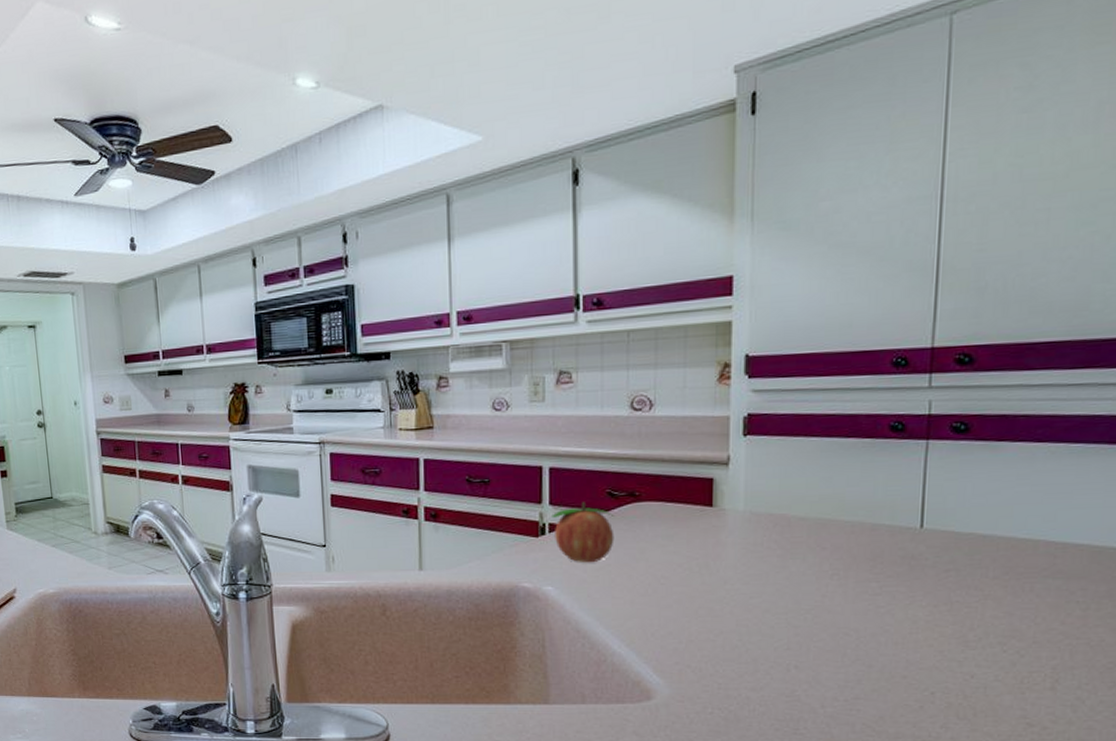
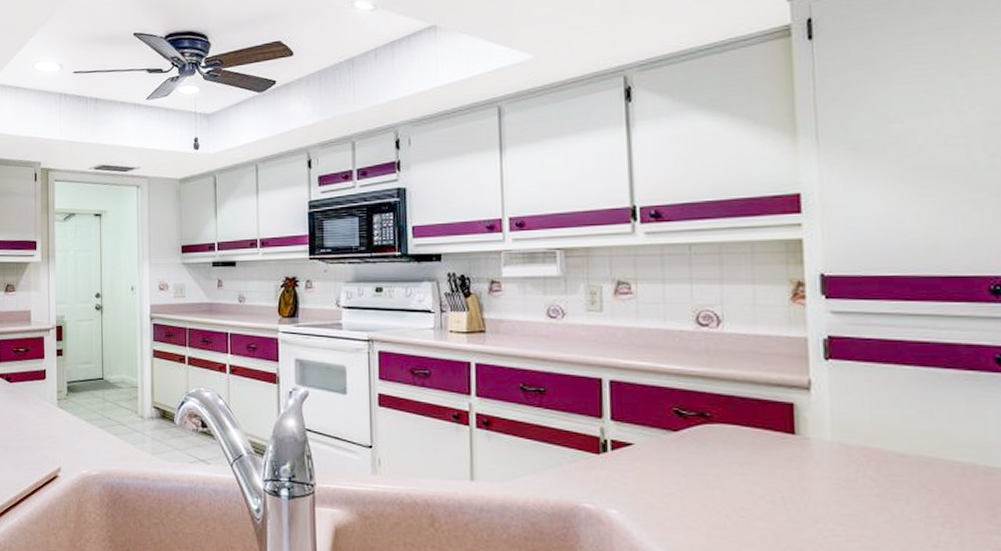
fruit: present [552,502,614,563] -> none [614,420,685,487]

